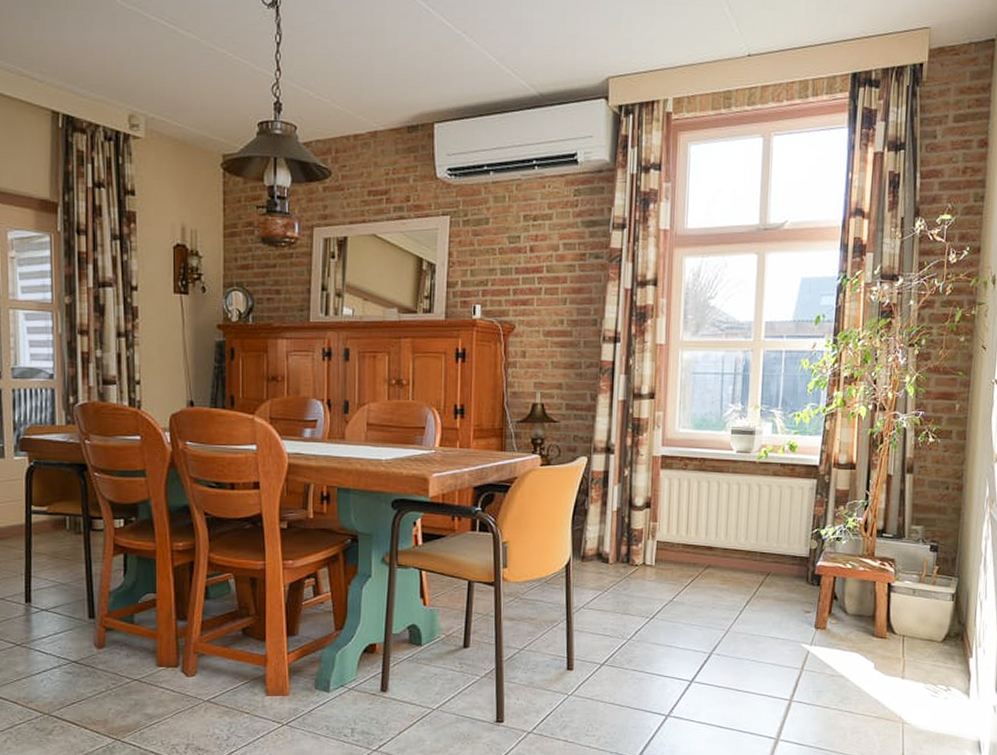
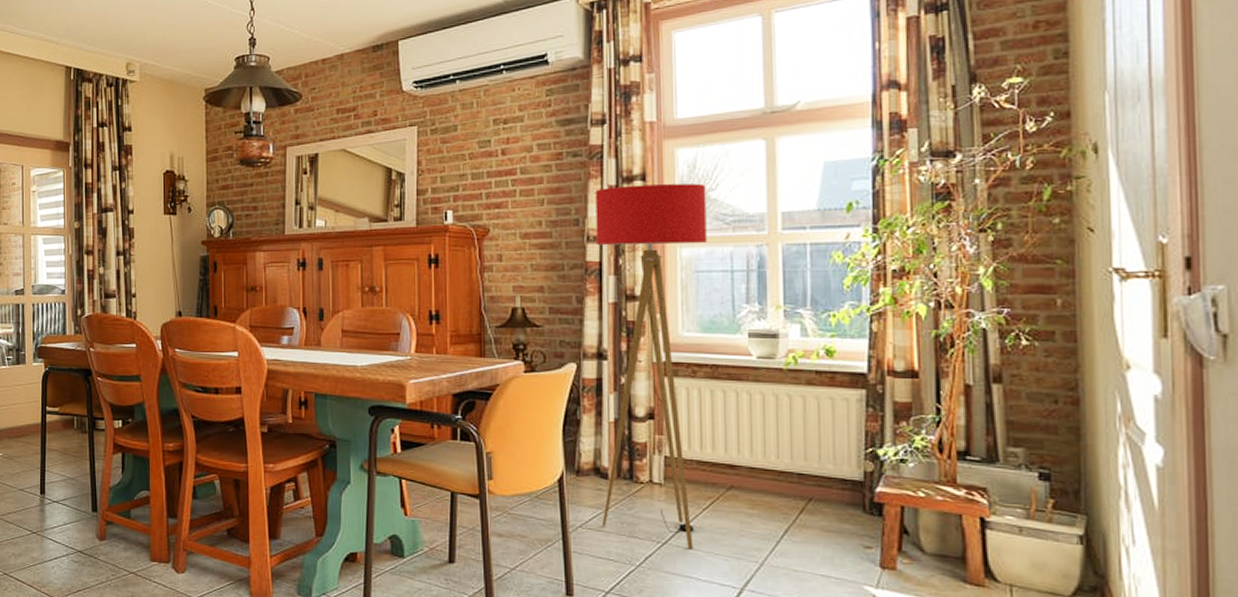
floor lamp: none [602,289,707,622] -> present [595,183,707,549]

